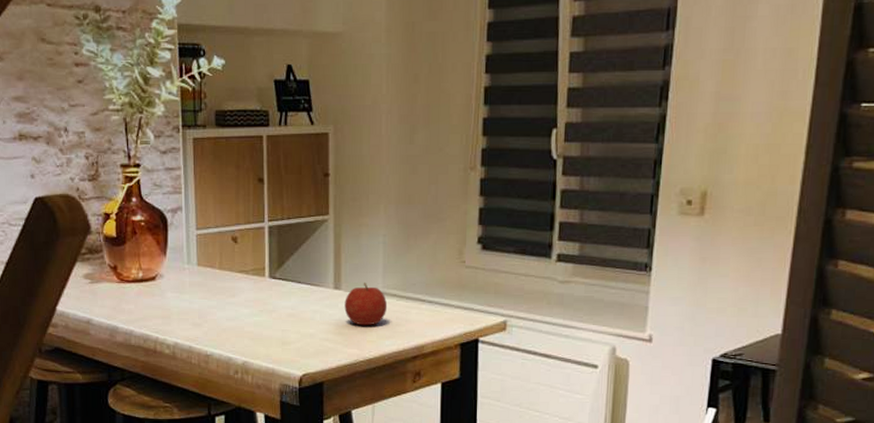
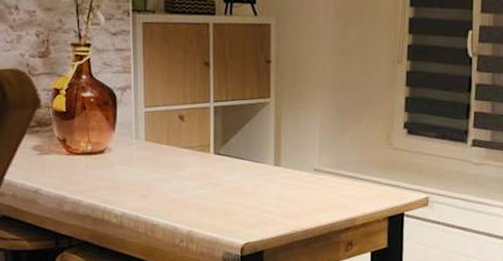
fruit: present [344,283,388,326] -> none [284,161,323,200]

